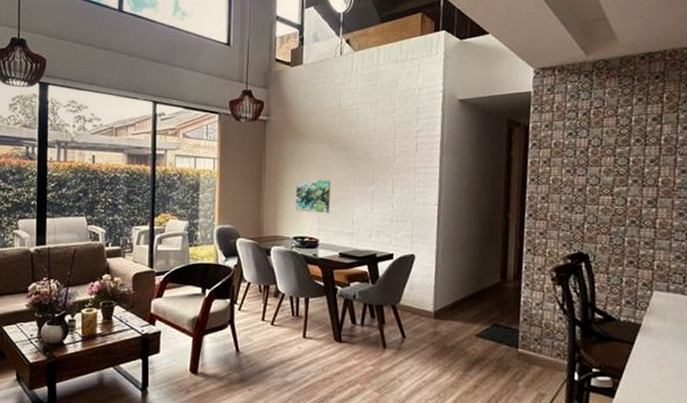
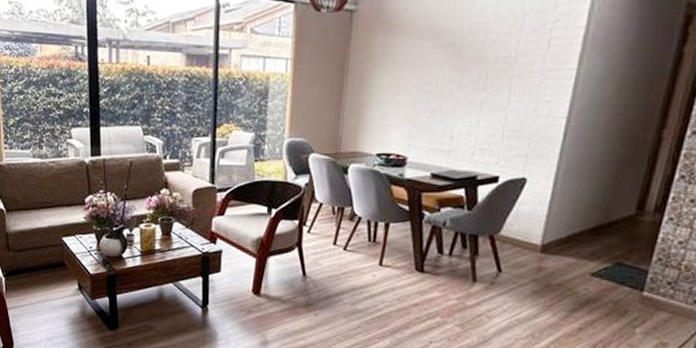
wall art: present [296,180,331,214] -> none [382,85,430,127]

